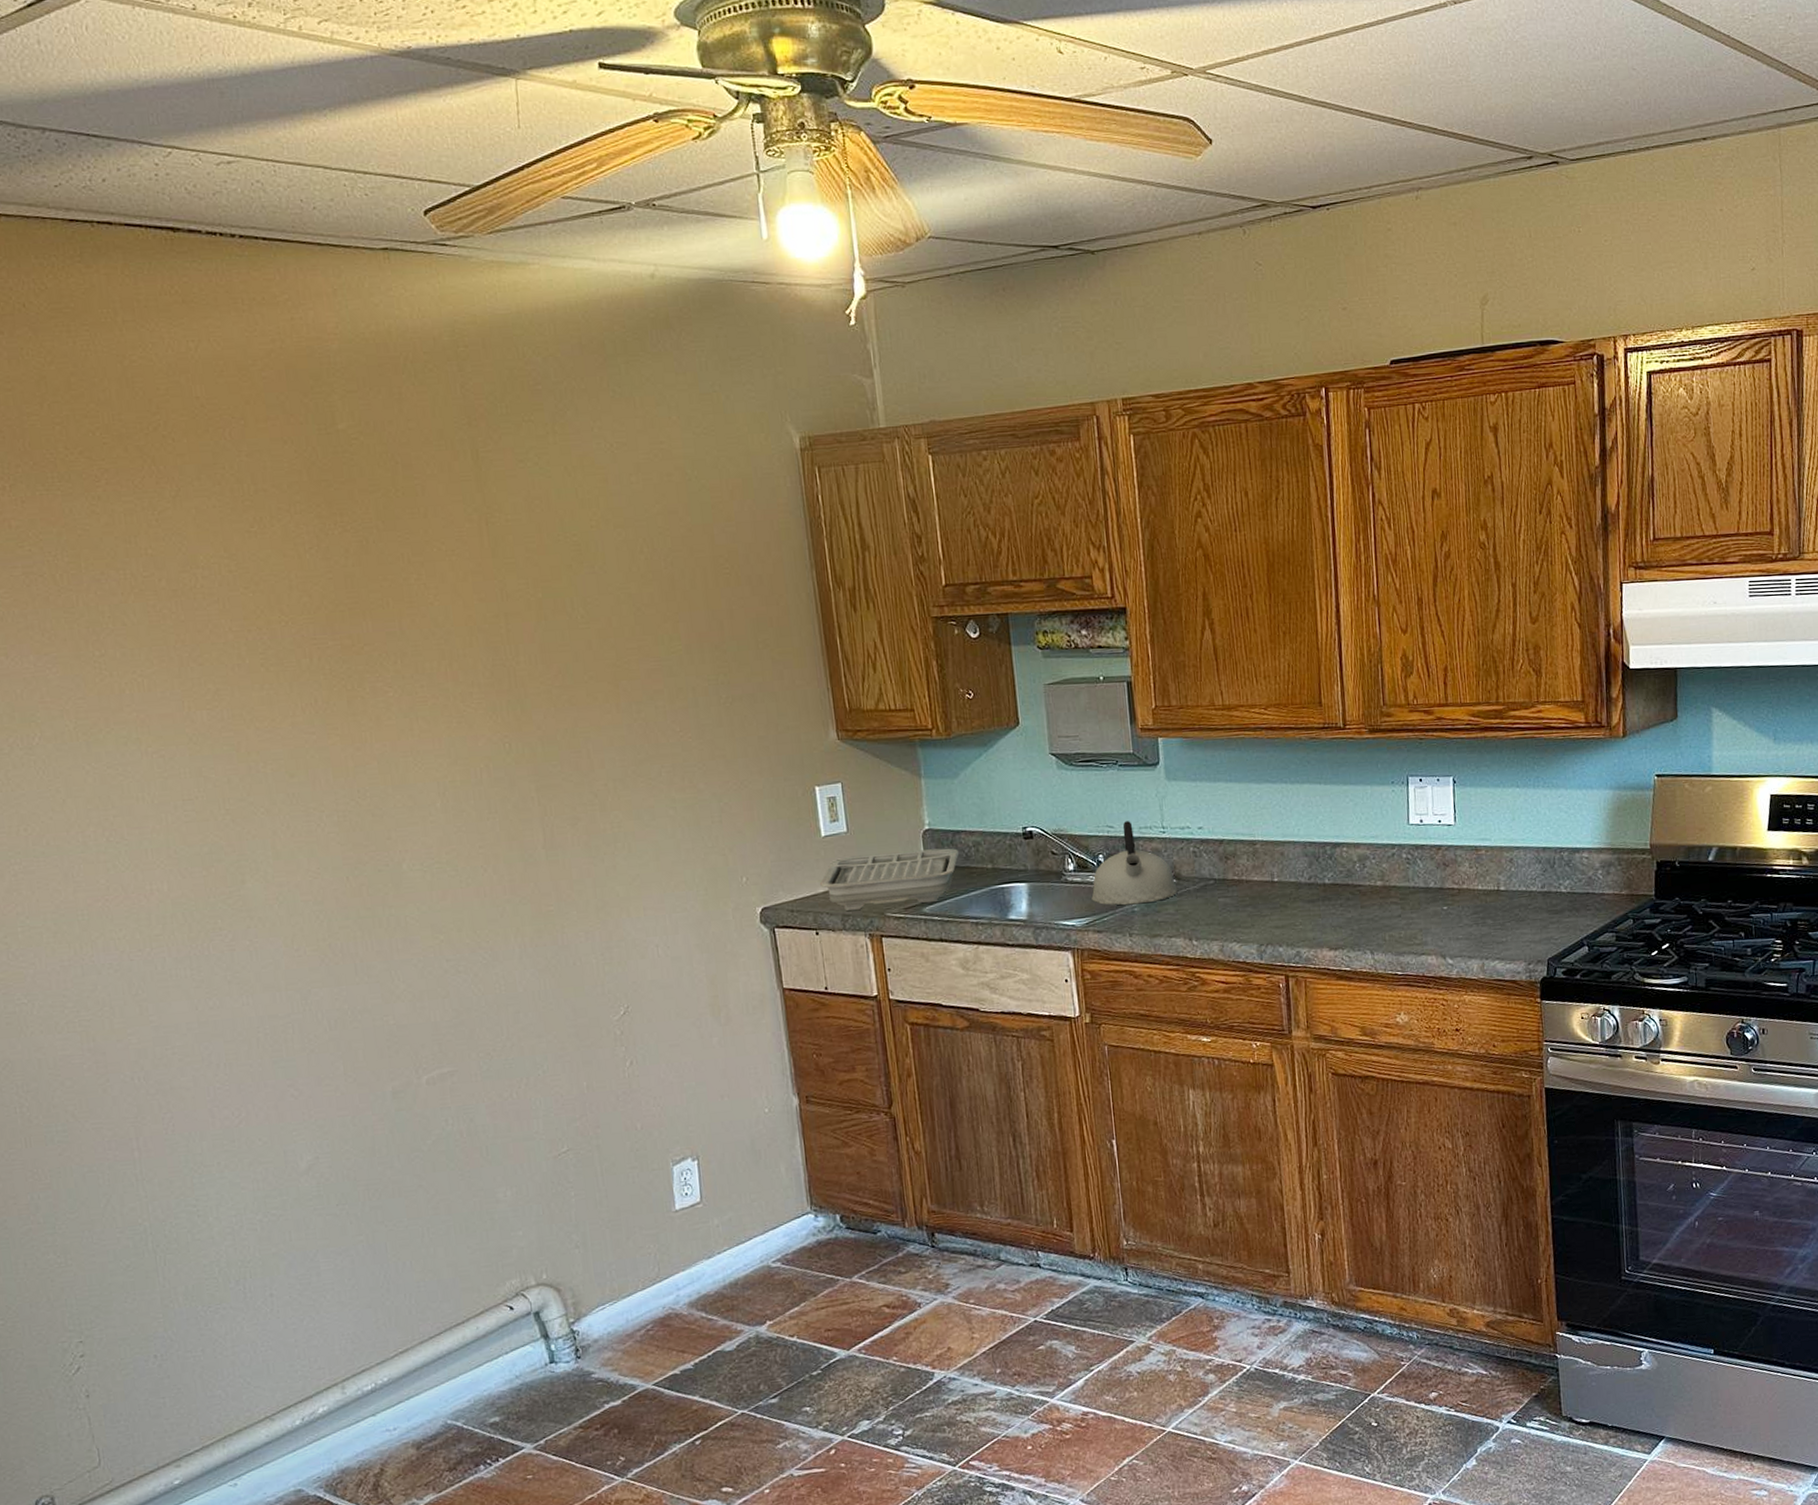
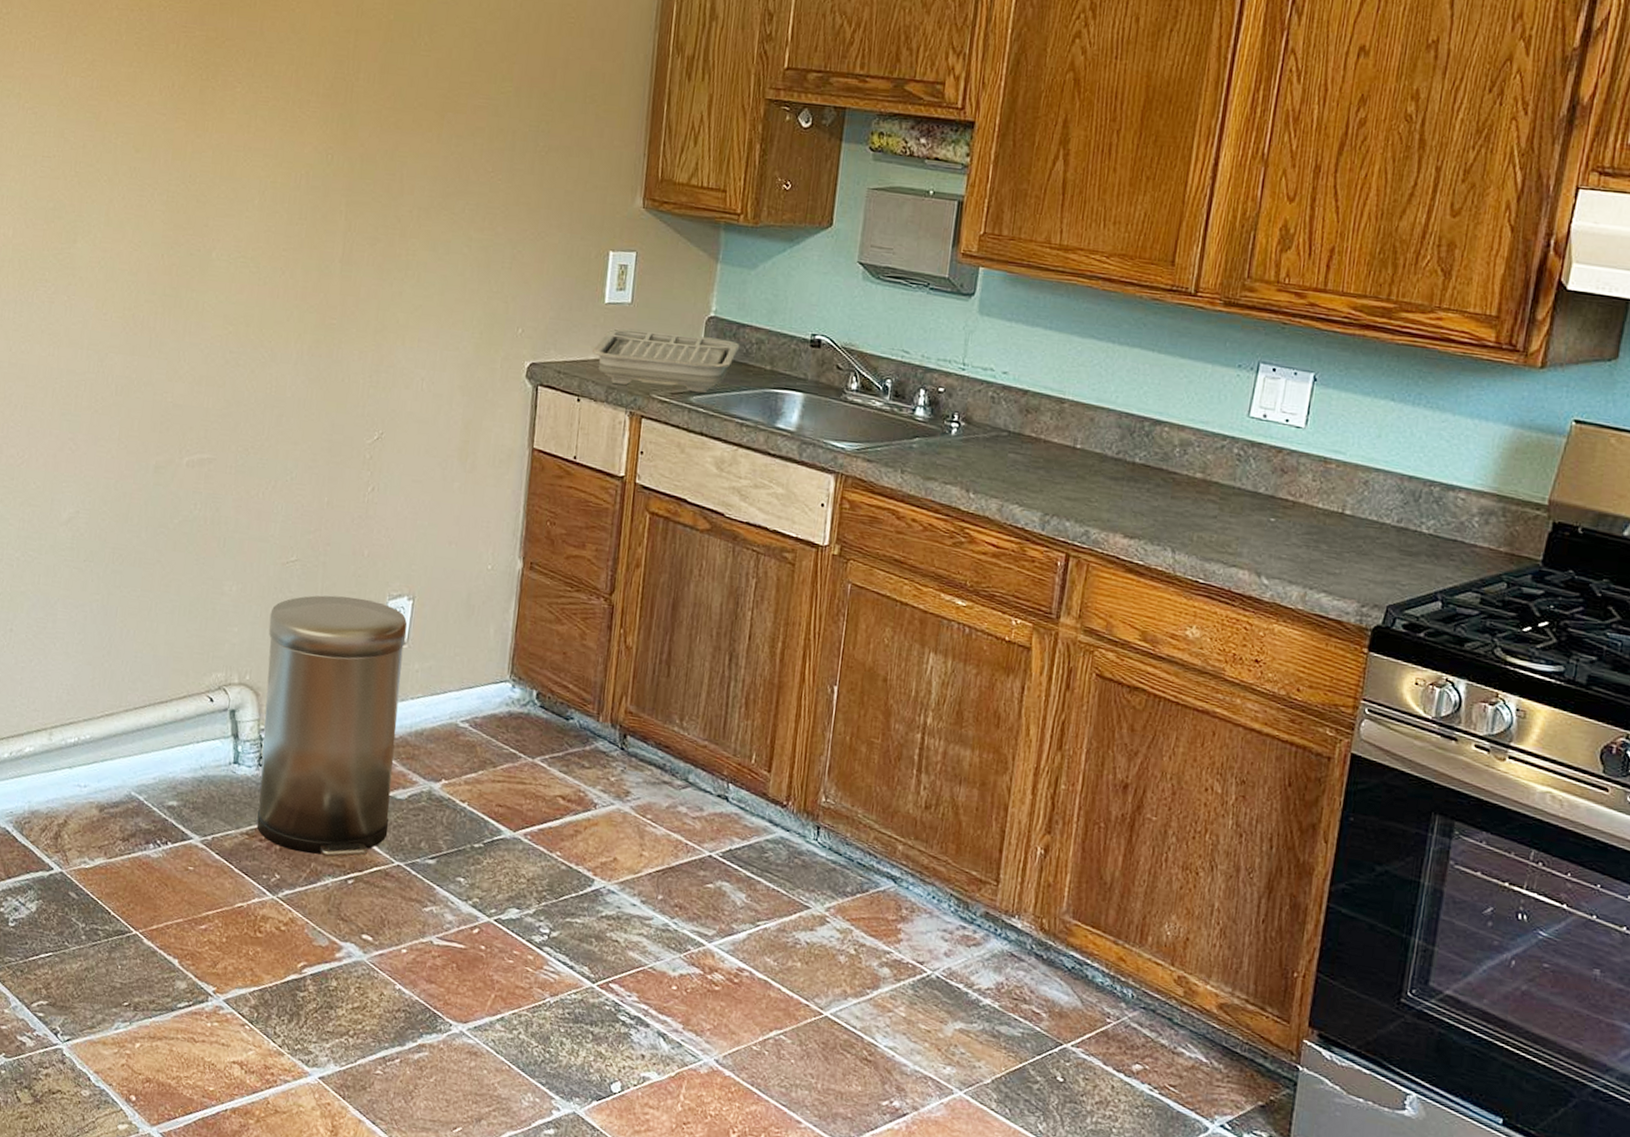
pedal bin: none [553,1170,725,1430] -> present [257,595,408,858]
kettle: present [1091,821,1179,906] -> none [868,349,966,442]

